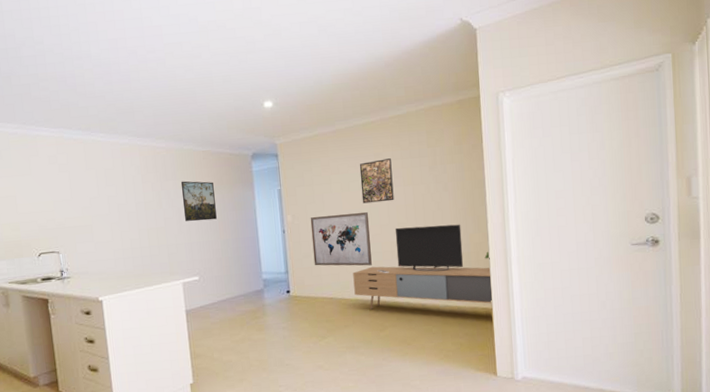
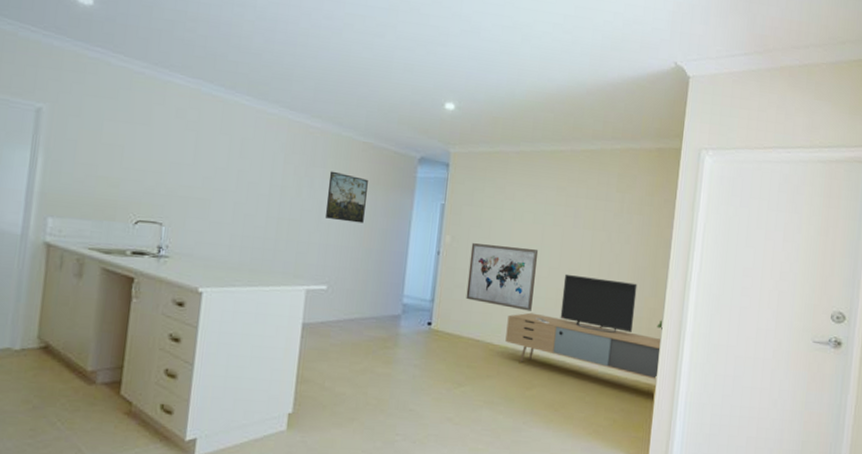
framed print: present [359,158,394,204] -> none [534,193,575,243]

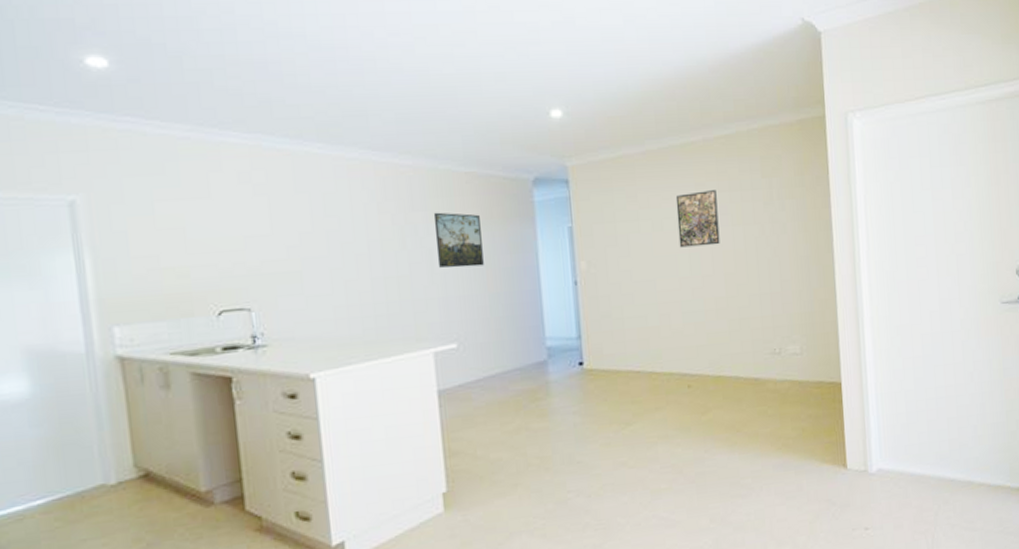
wall art: present [466,243,539,311] -> none [611,259,692,329]
media console: present [505,273,663,380] -> none [666,275,841,386]
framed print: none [534,193,575,243] -> present [675,190,720,248]

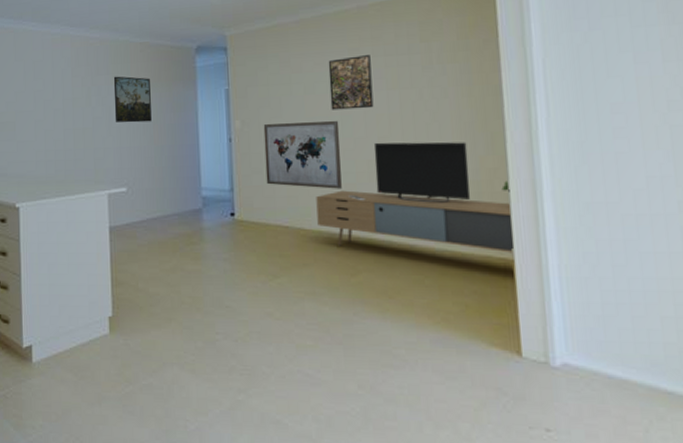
wall art: none [611,259,692,329] -> present [263,121,342,189]
media console: none [666,275,841,386] -> present [316,142,513,253]

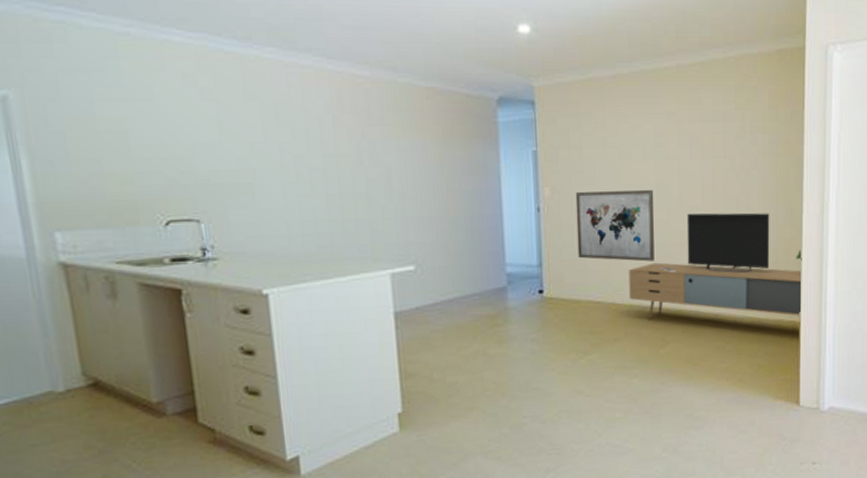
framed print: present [113,76,152,123] -> none [392,128,444,188]
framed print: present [328,55,374,110] -> none [645,120,688,178]

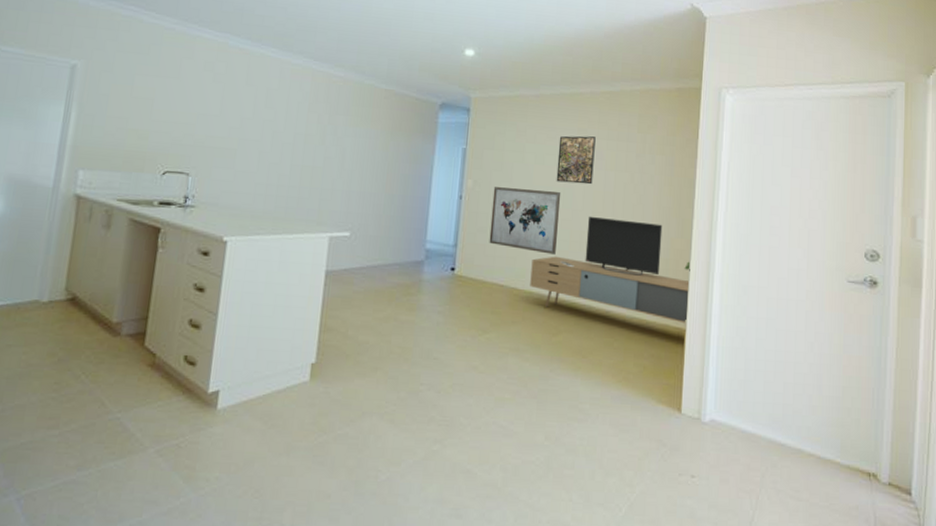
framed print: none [645,120,688,178] -> present [556,135,596,185]

